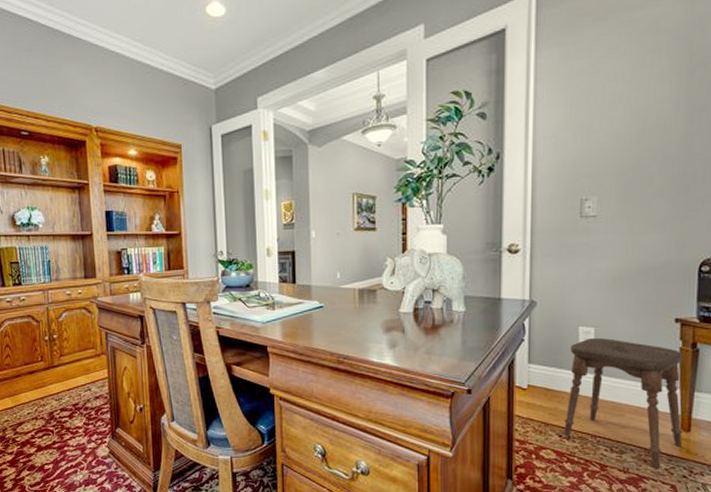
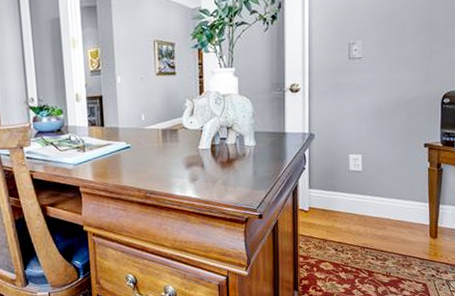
stool: present [564,337,683,469] -> none [339,163,432,271]

